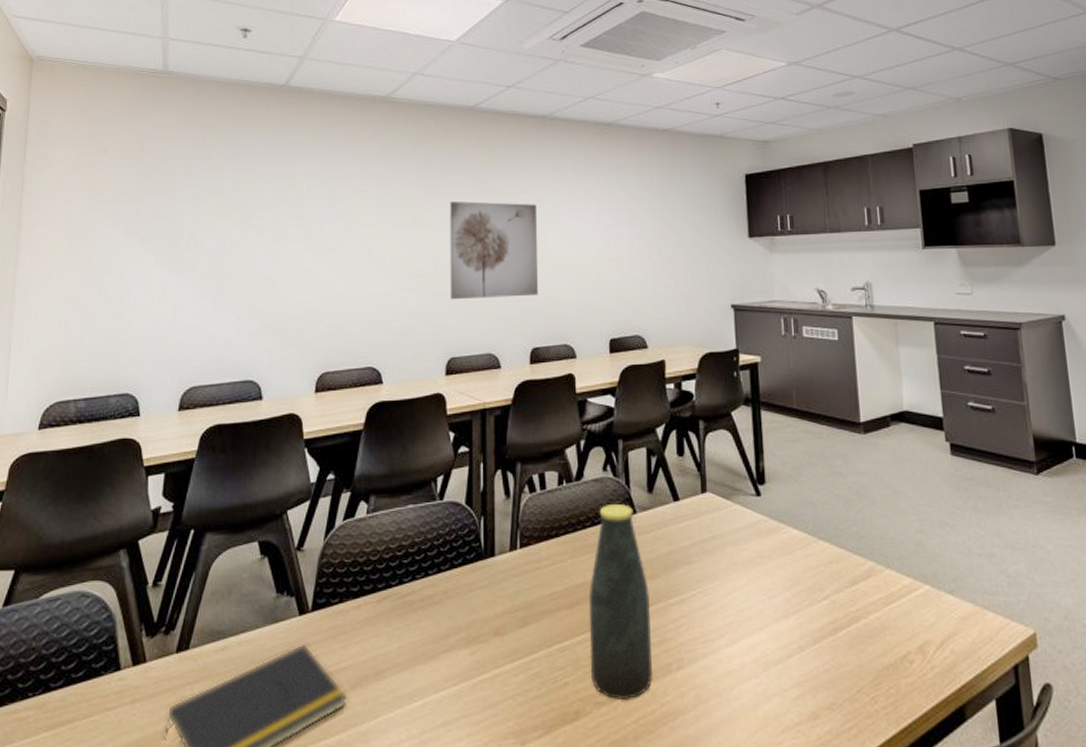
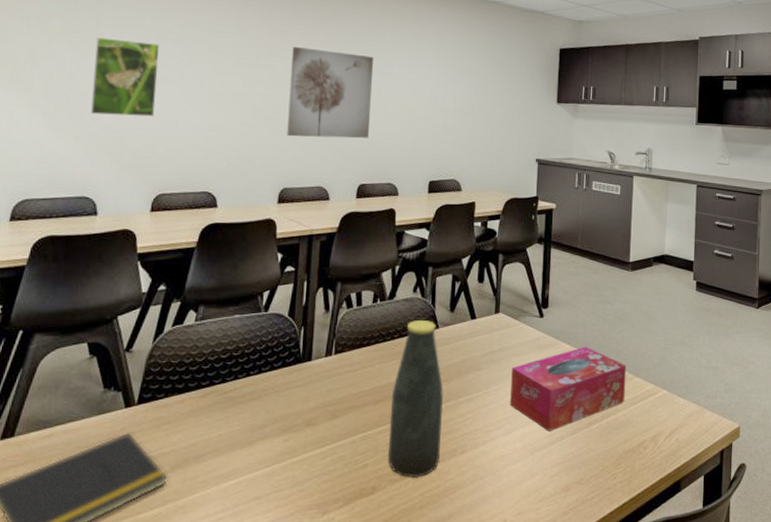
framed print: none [252,211,316,291] -> present [91,37,160,117]
tissue box: none [729,530,877,640] -> present [510,346,627,431]

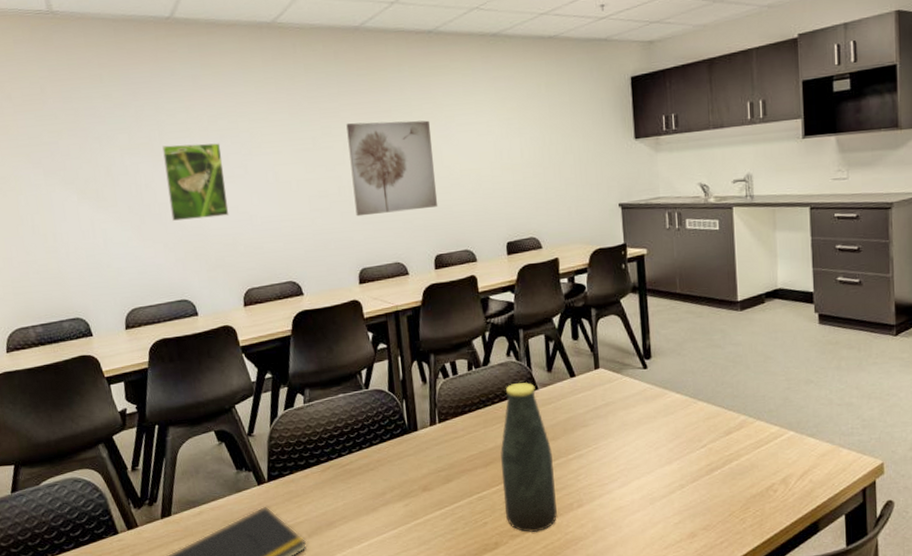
tissue box: present [510,346,627,431] -> none [620,394,747,481]

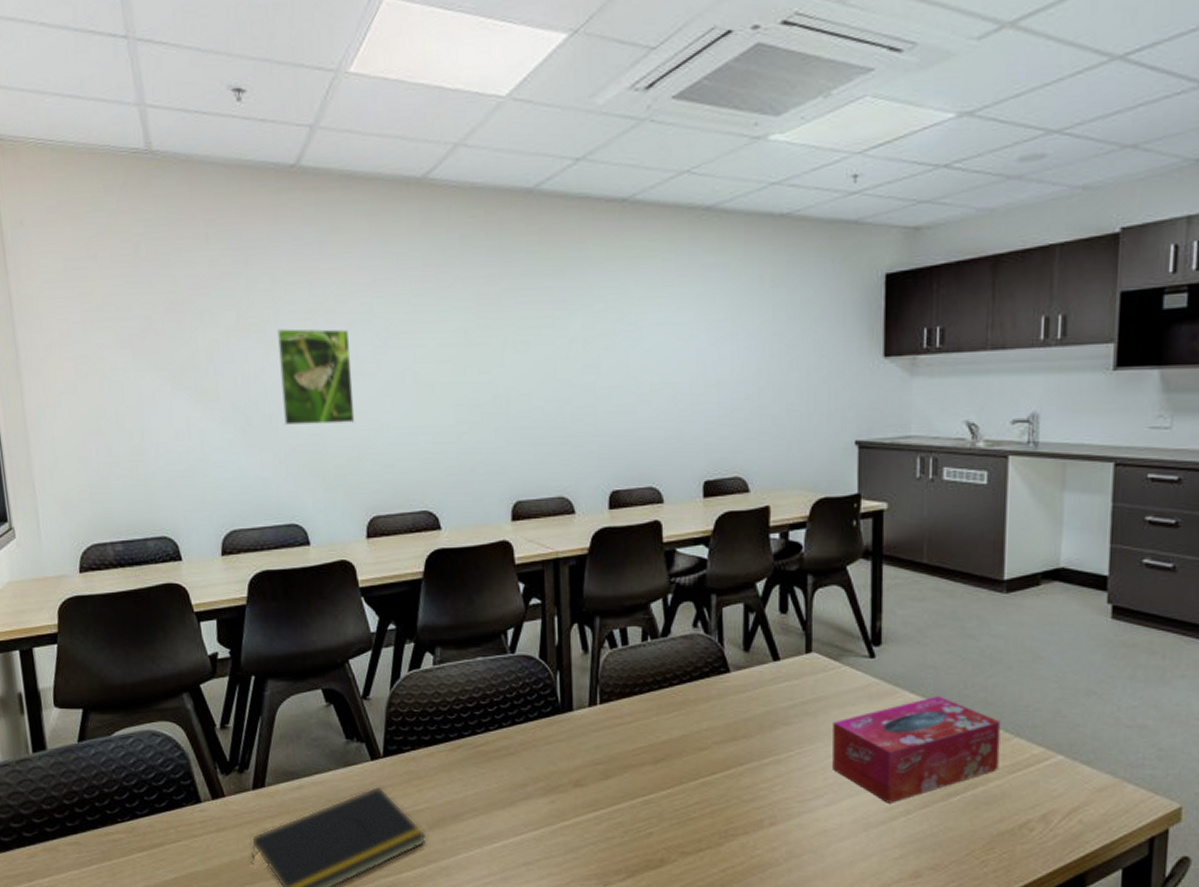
wall art: present [346,120,438,217] -> none [508,313,619,435]
bottle: present [500,382,557,533] -> none [676,662,742,852]
tissue box: none [620,394,747,481] -> present [833,696,1001,803]

